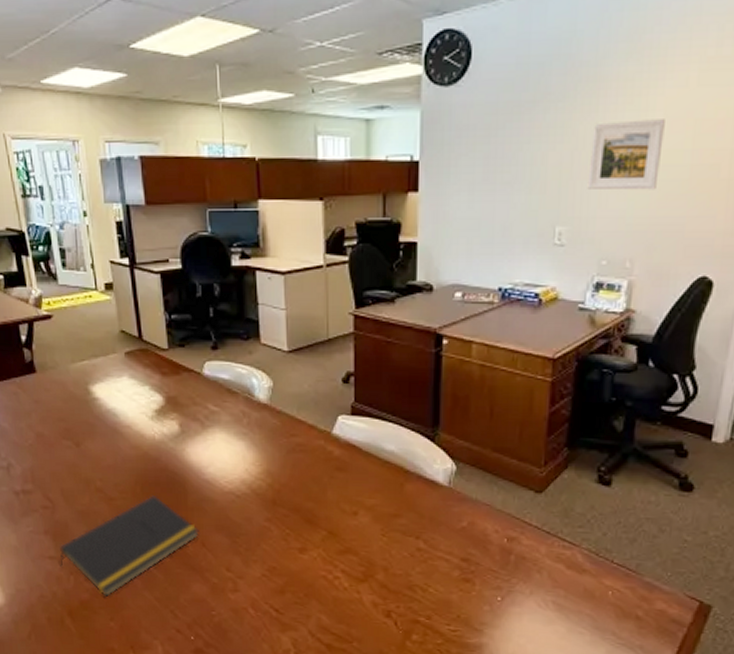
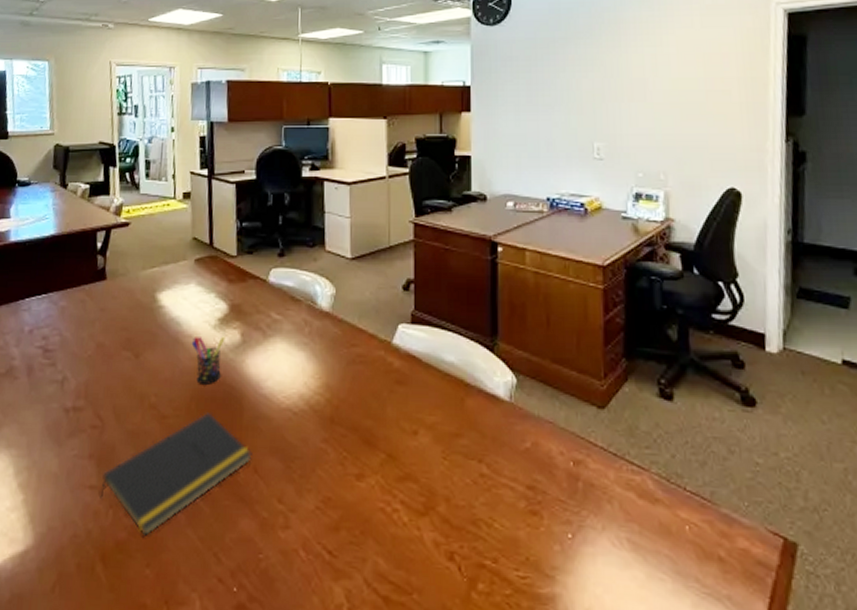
pen holder: none [130,426,164,471] -> present [191,336,225,385]
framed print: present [587,119,665,191] -> none [617,53,679,112]

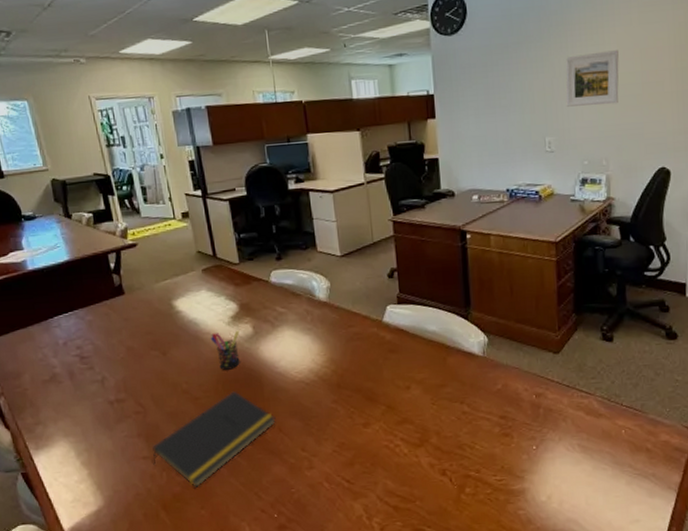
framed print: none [617,53,679,112] -> present [565,50,619,107]

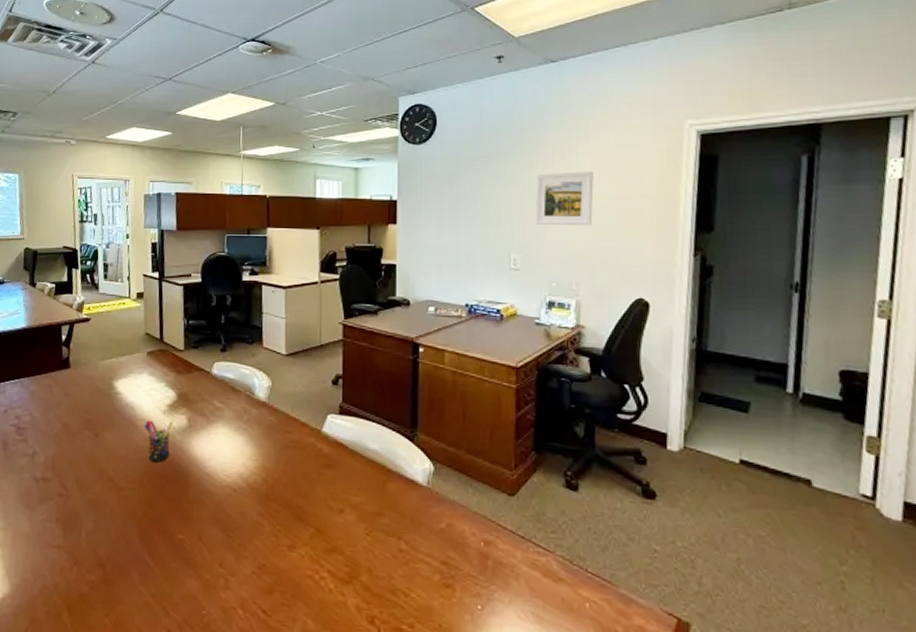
notepad: present [152,391,276,487] -> none [65,486,197,590]

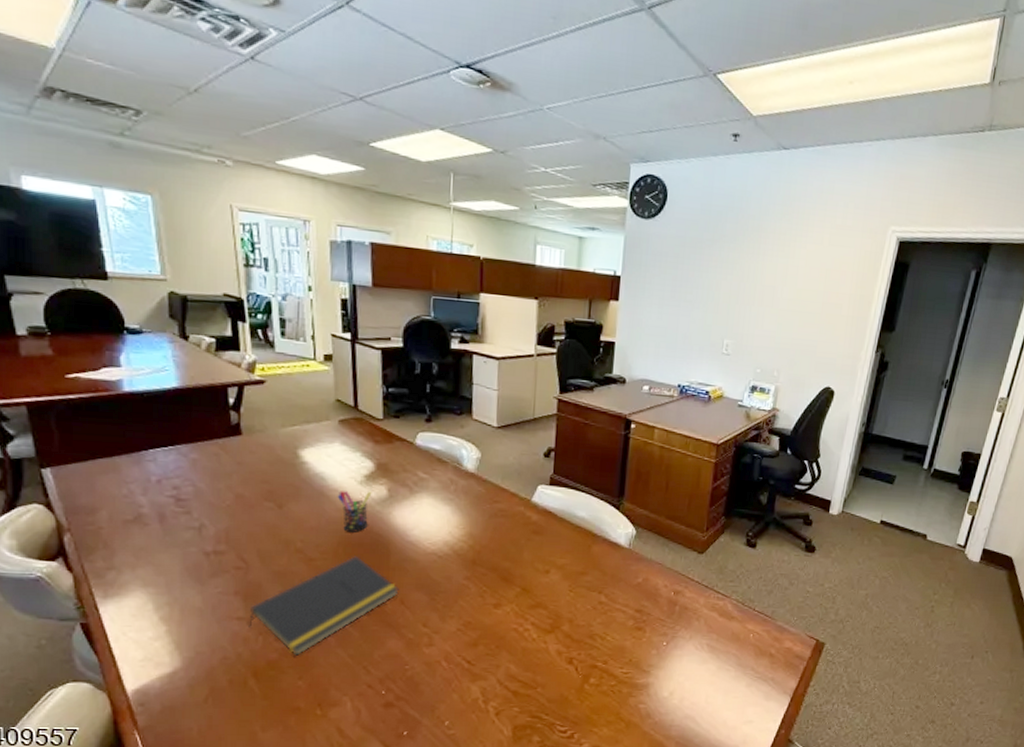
notepad: none [65,486,197,590] -> present [248,556,399,656]
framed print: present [534,171,594,226] -> none [749,263,806,319]

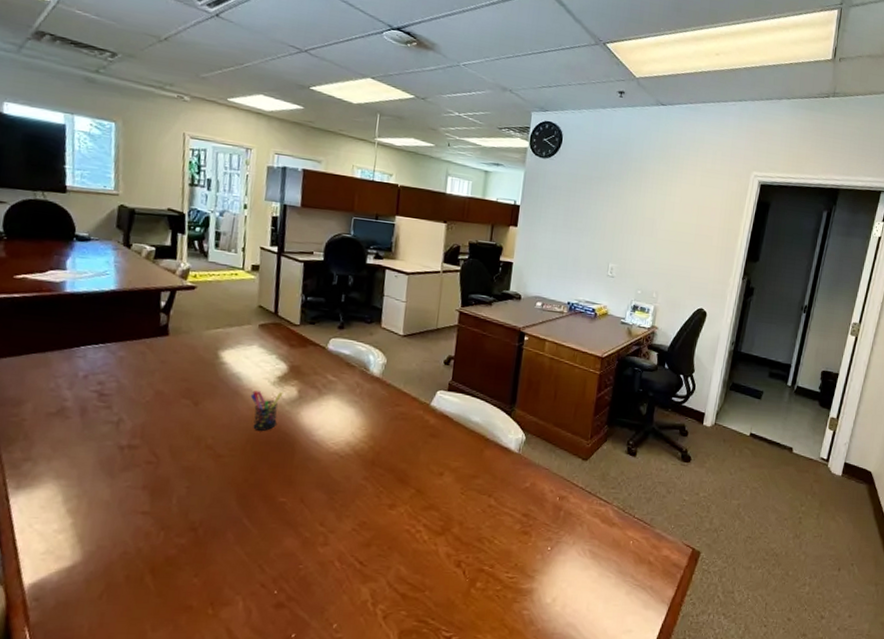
notepad: present [248,556,399,656] -> none [152,454,300,552]

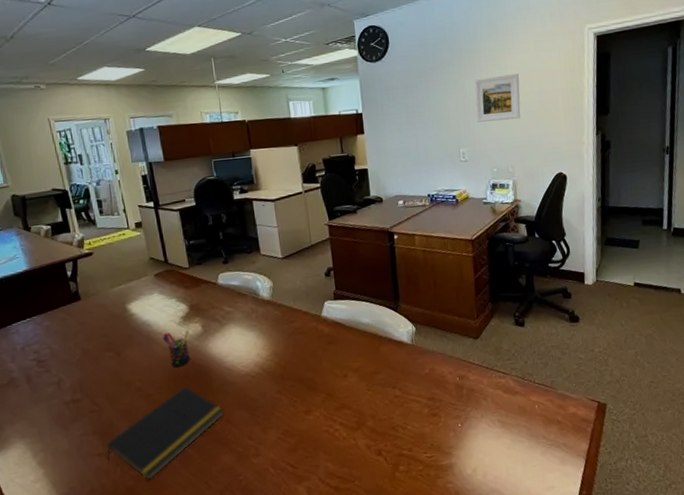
notepad: none [152,454,300,552] -> present [107,386,224,480]
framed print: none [631,199,681,247] -> present [474,74,521,122]

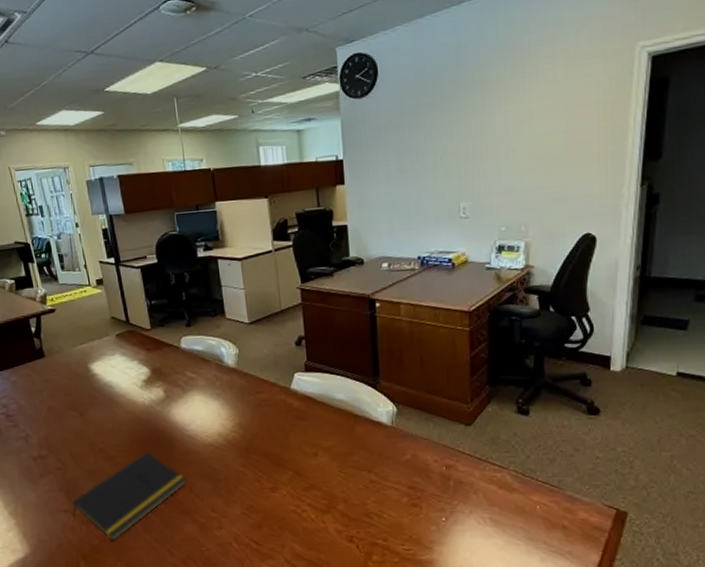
pen holder: present [162,329,190,367] -> none [124,394,153,432]
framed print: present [474,74,521,122] -> none [482,108,542,170]

